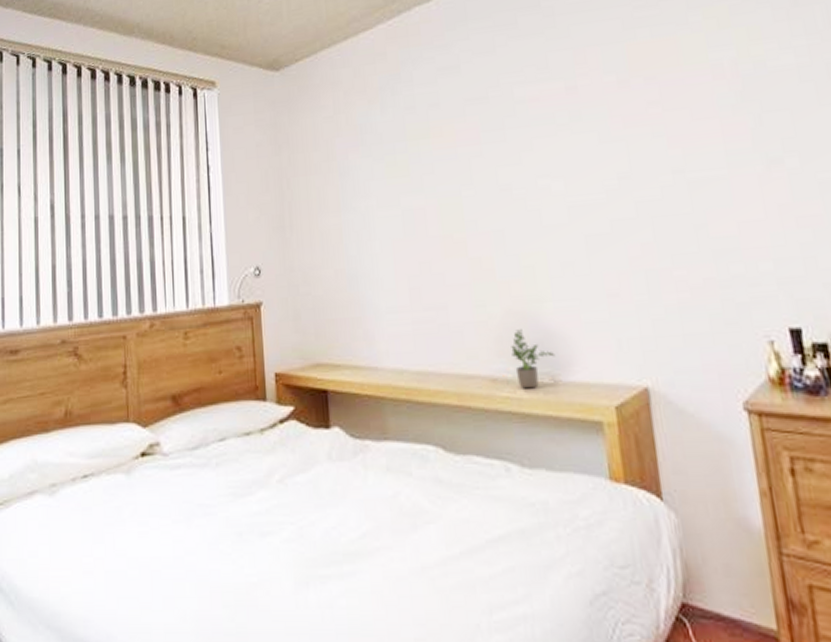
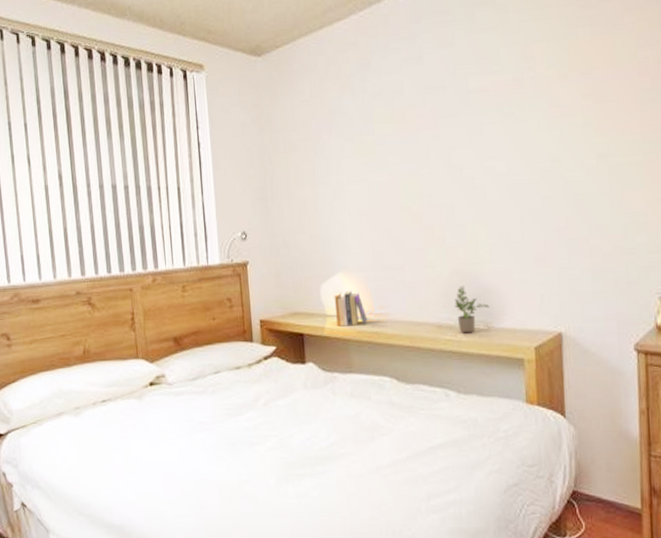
books: none [363,337,405,381] -> present [334,291,368,327]

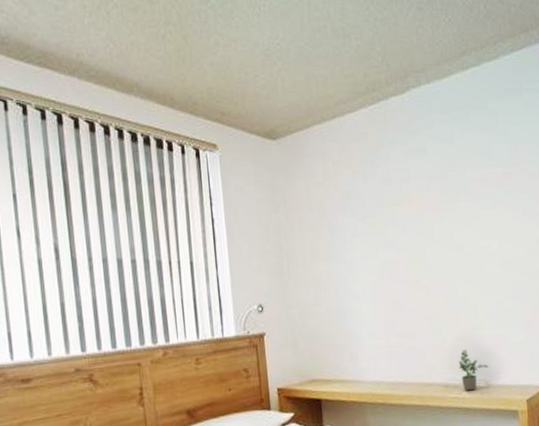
books: present [334,291,368,327] -> none [349,358,382,391]

